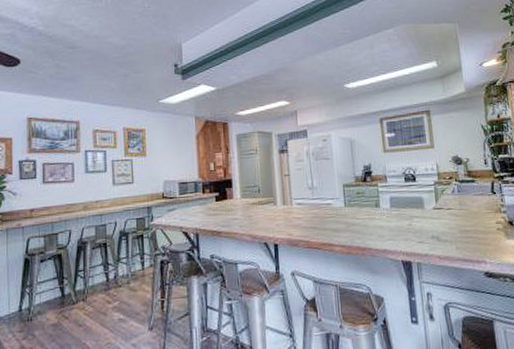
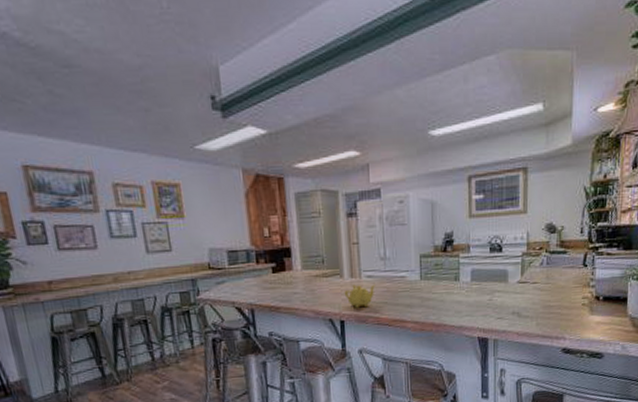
teapot: none [277,211,305,233] -> present [344,284,375,308]

